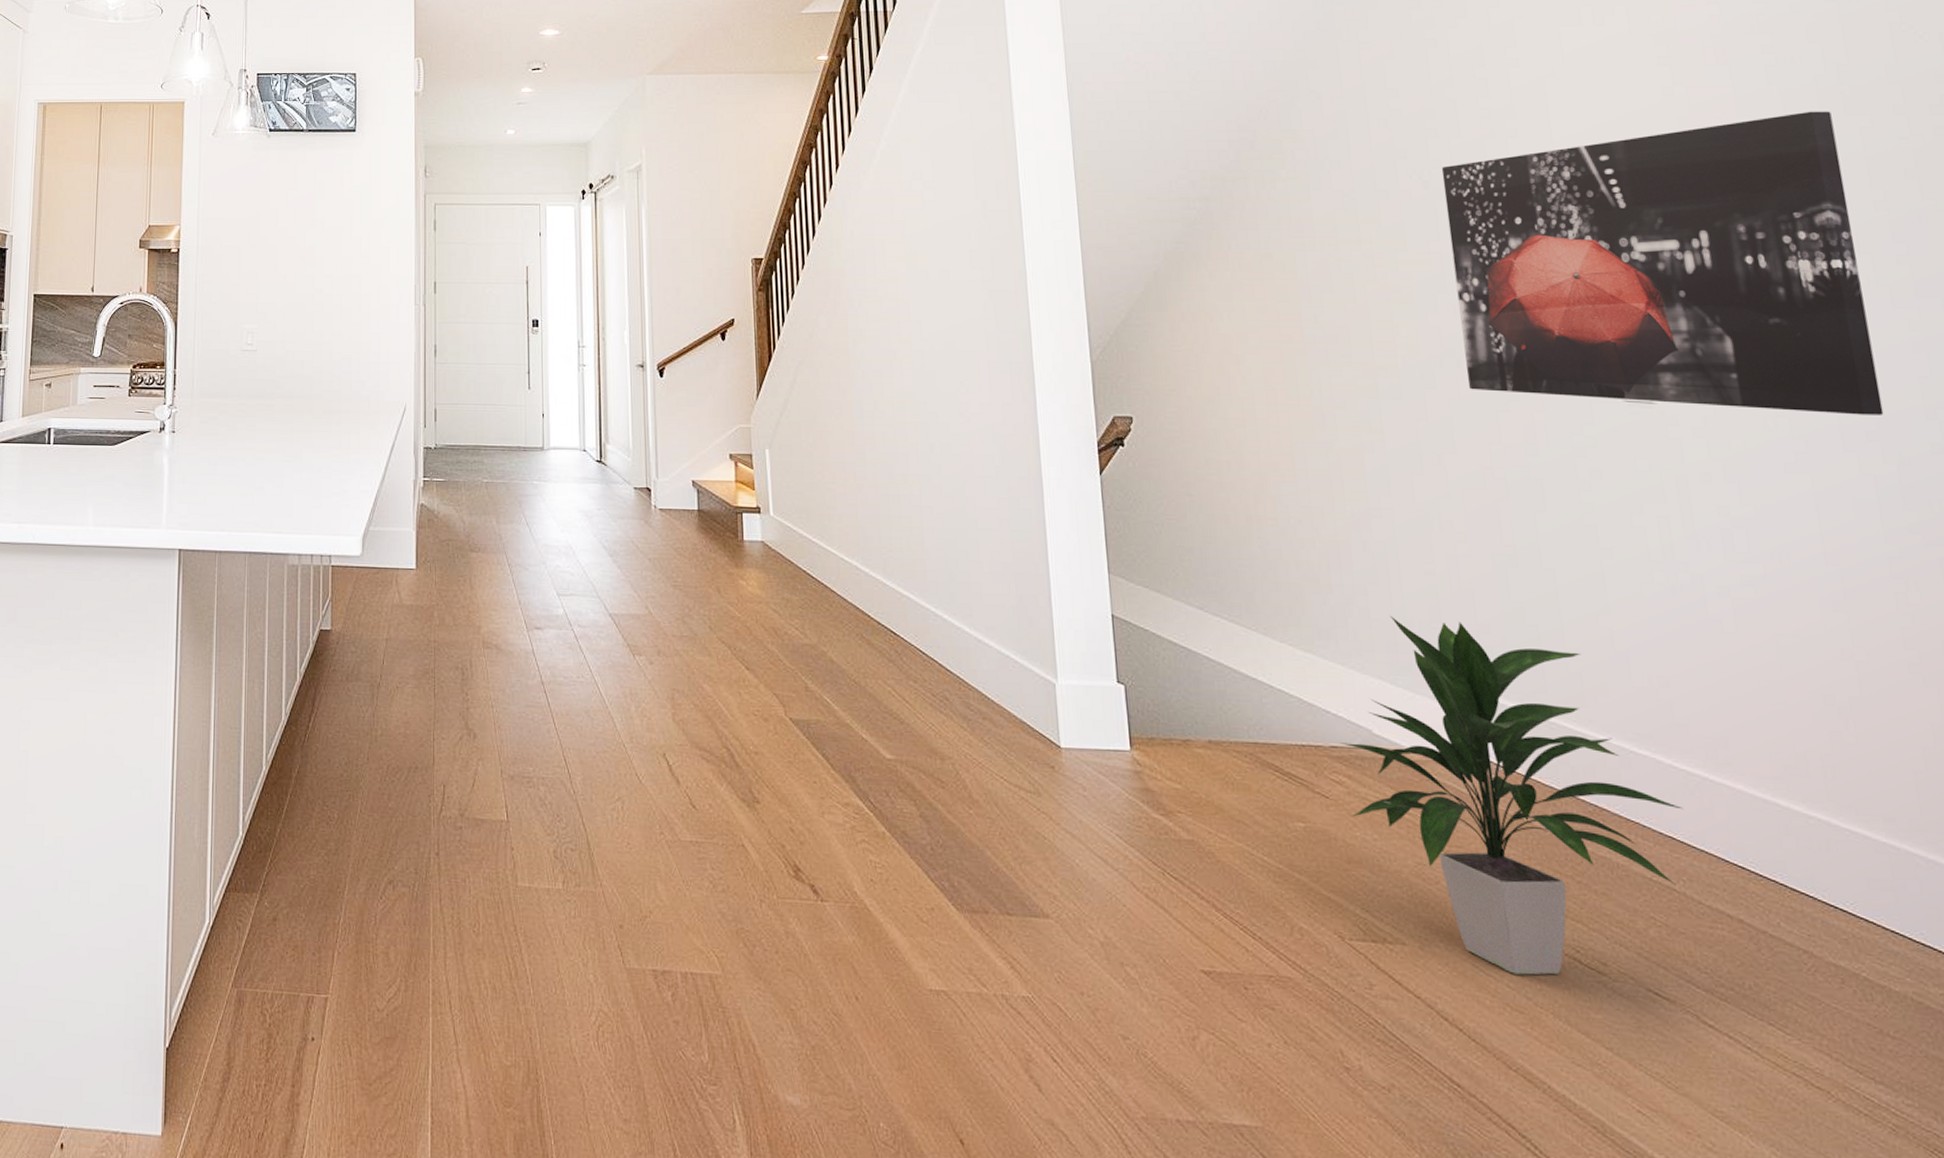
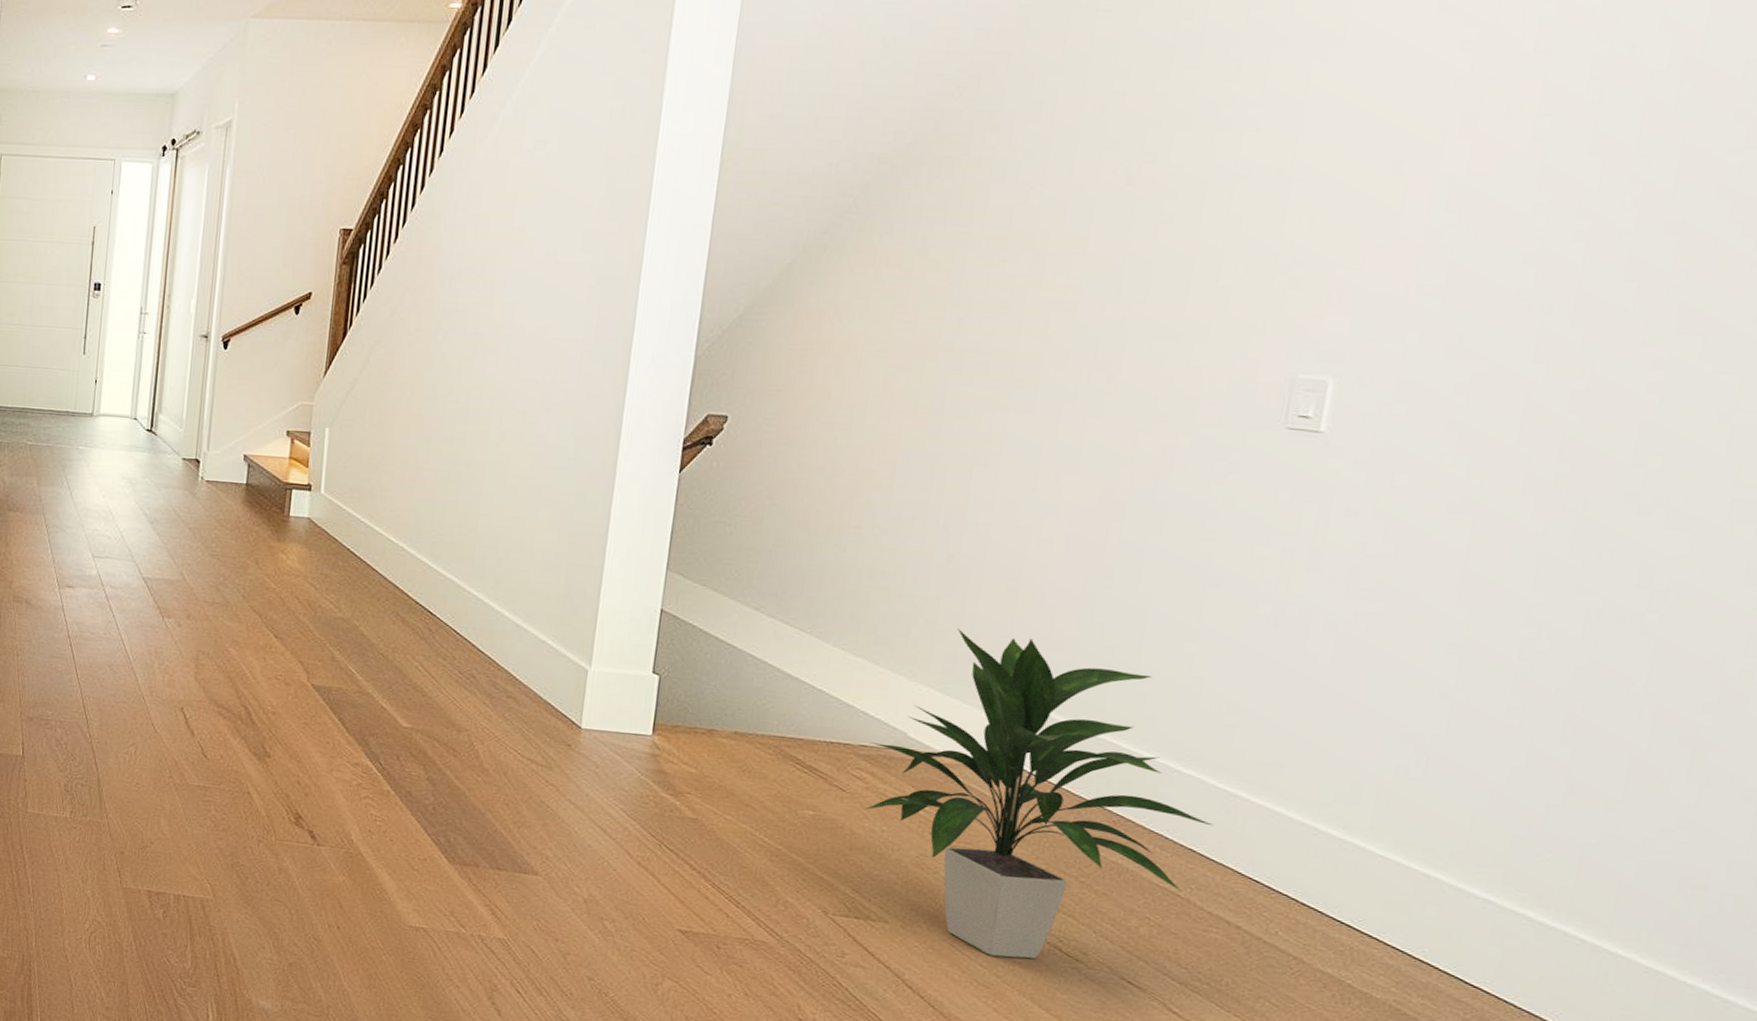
wall art: present [1441,111,1884,415] -> none [1114,113,1655,459]

